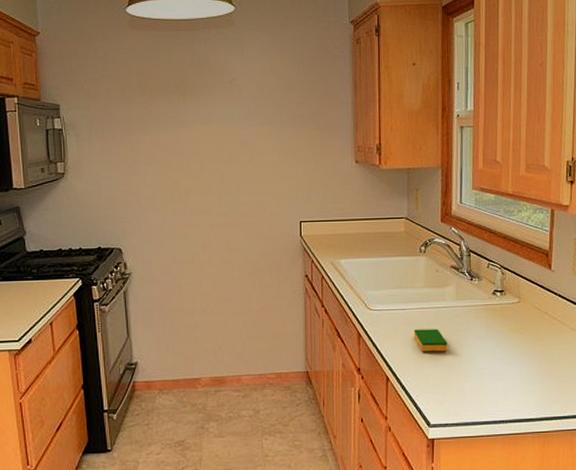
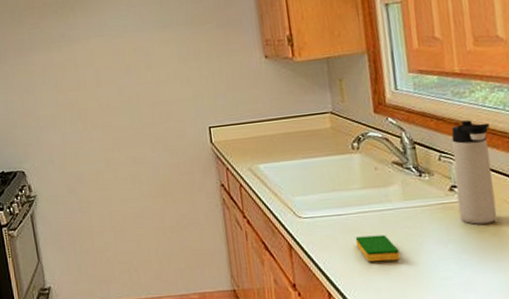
thermos bottle: none [497,235,529,324] -> present [451,120,497,225]

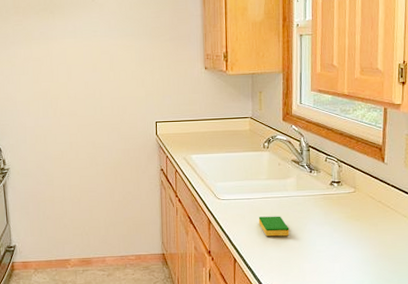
thermos bottle: present [451,120,497,225] -> none [334,132,364,212]

